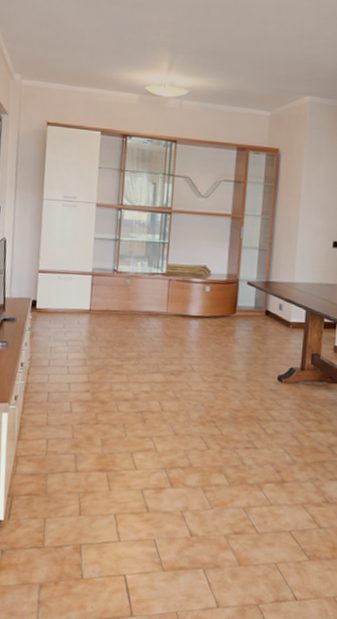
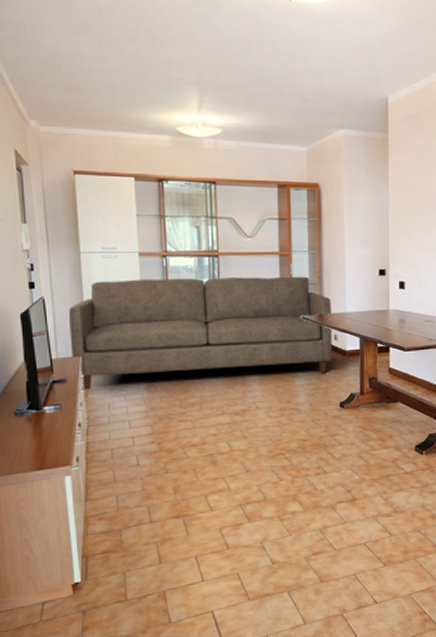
sofa: none [23,228,279,344] -> present [69,276,333,390]

